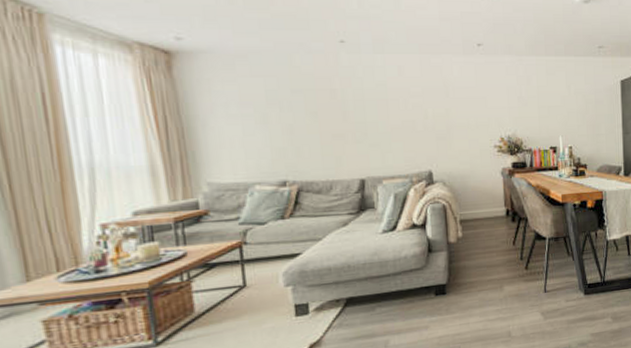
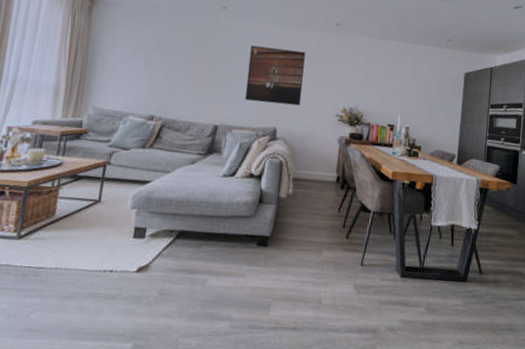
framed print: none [384,81,454,147] -> present [244,45,306,106]

